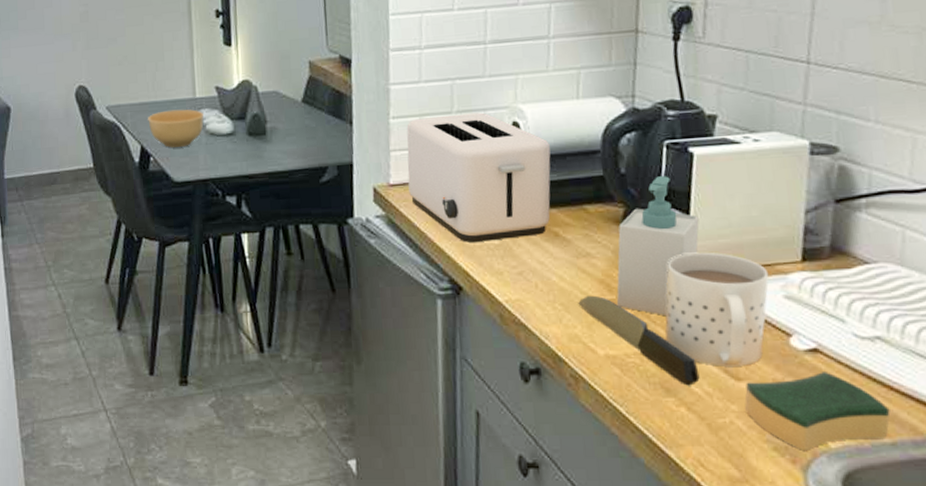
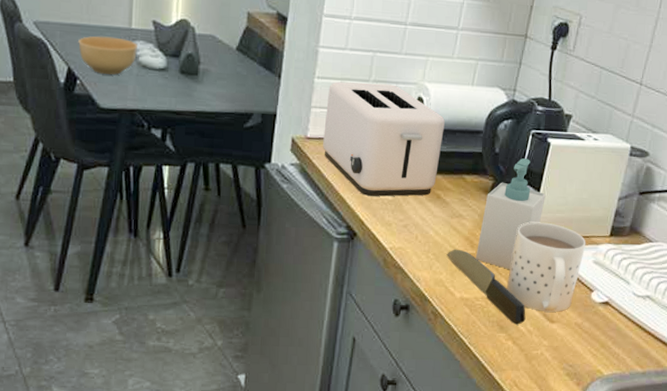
sponge: present [744,372,890,450] -> none [553,319,646,376]

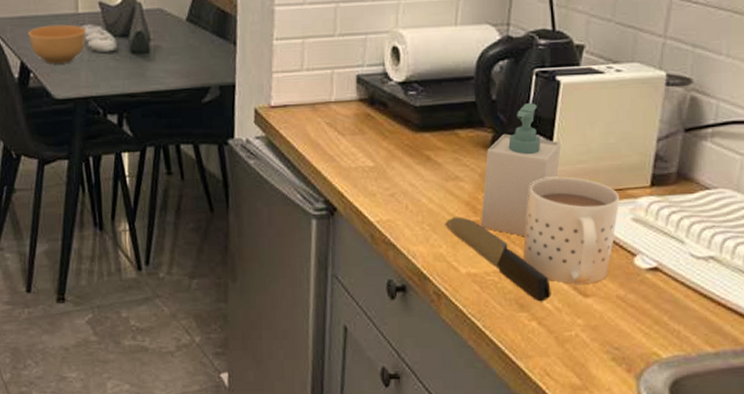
toaster: present [323,81,445,197] -> none [288,36,427,165]

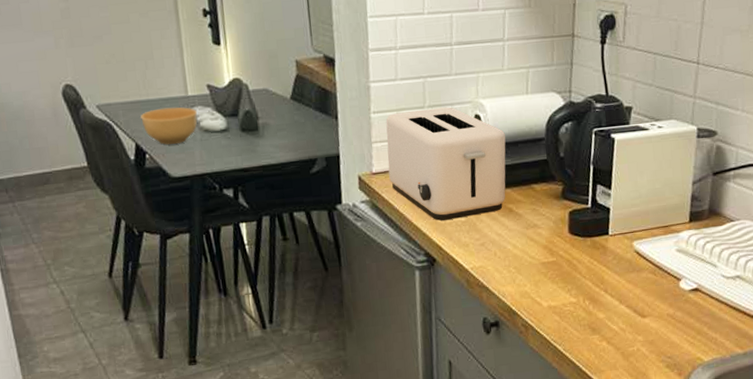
toaster: none [288,36,427,165] -> present [386,107,506,221]
kitchen knife: present [445,217,551,302] -> none [527,259,617,325]
soap bottle: present [480,103,561,236] -> none [556,158,618,271]
mug: present [522,176,620,284] -> none [592,218,667,308]

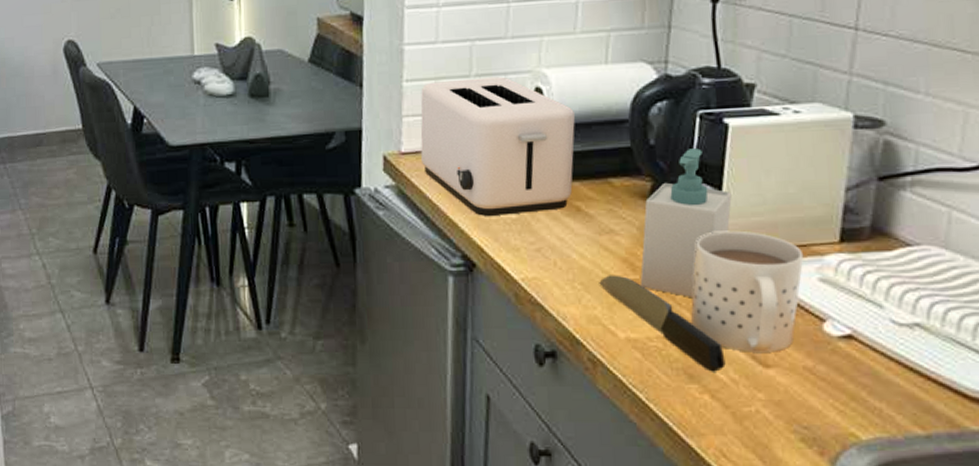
bowl: present [140,107,198,145] -> none [142,67,203,109]
kitchen knife: none [527,259,617,325] -> present [599,275,726,372]
soap bottle: none [556,158,618,271] -> present [640,148,732,297]
mug: none [592,218,667,308] -> present [690,230,804,352]

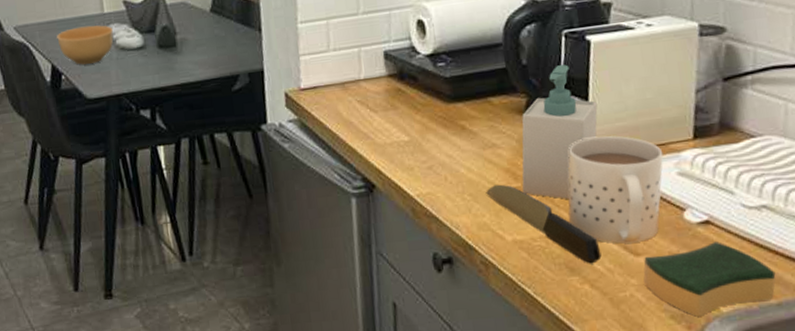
bowl: none [142,67,203,109] -> present [57,25,114,65]
toaster: present [420,76,575,217] -> none [314,12,457,141]
sponge: none [772,360,926,442] -> present [643,242,776,317]

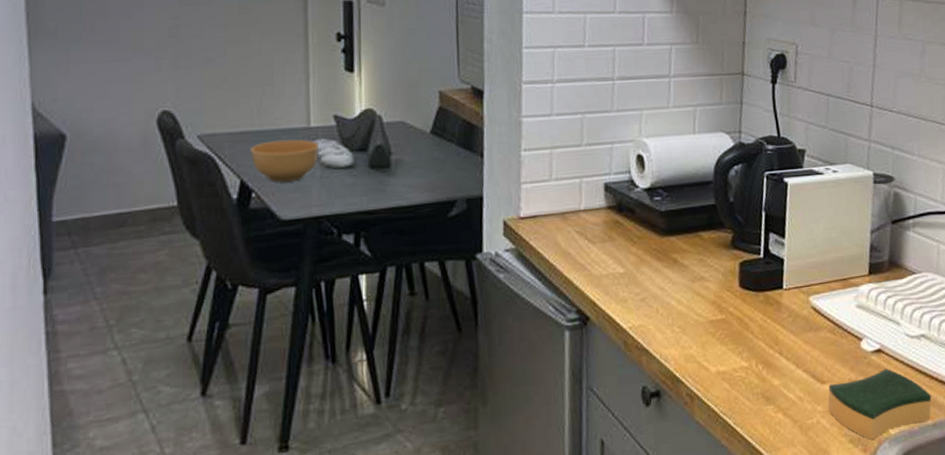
kitchen knife: present [486,184,602,264] -> none [693,316,793,393]
soap bottle: present [521,64,598,199] -> none [726,204,792,331]
mug: present [567,135,664,244] -> none [765,270,845,373]

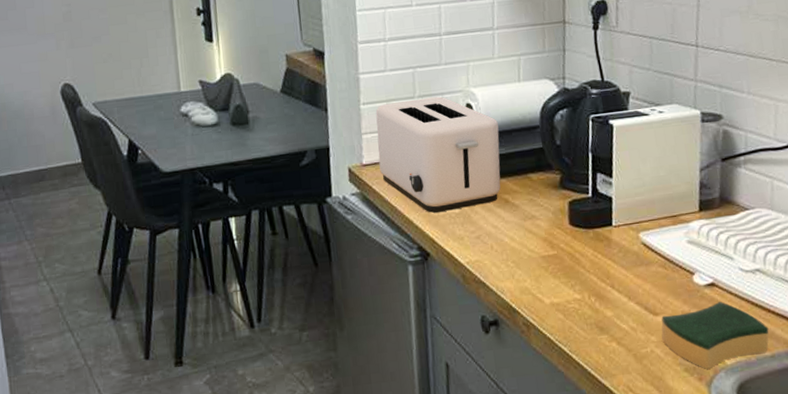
bowl: present [250,139,320,182] -> none [134,103,190,140]
toaster: none [538,145,671,273] -> present [375,96,501,213]

